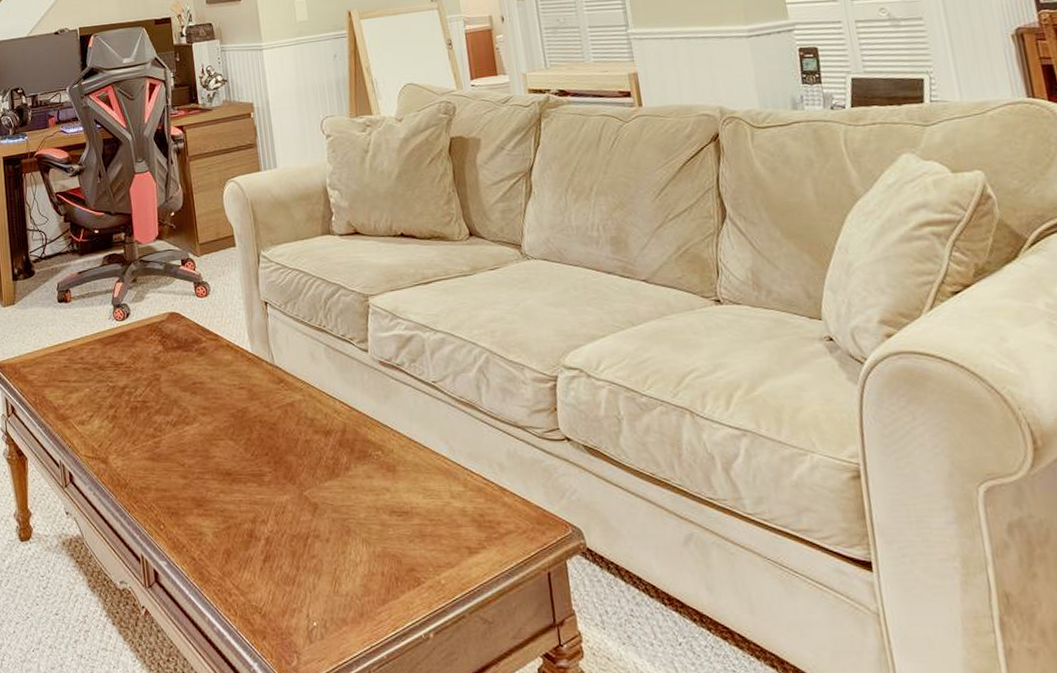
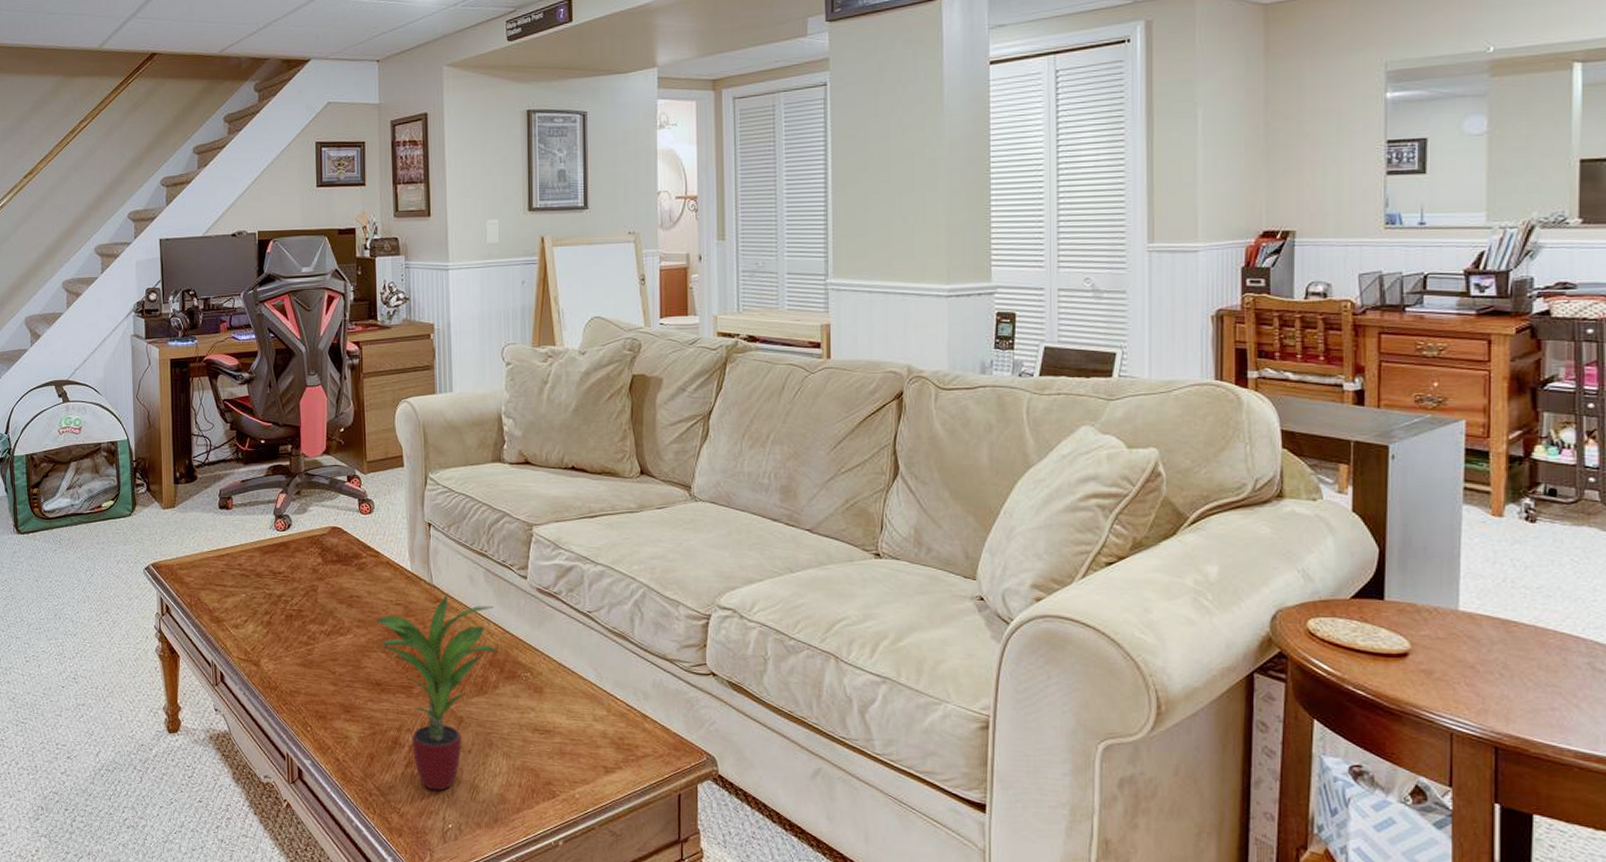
potted plant: none [220,373,346,585] -> present [375,594,497,791]

